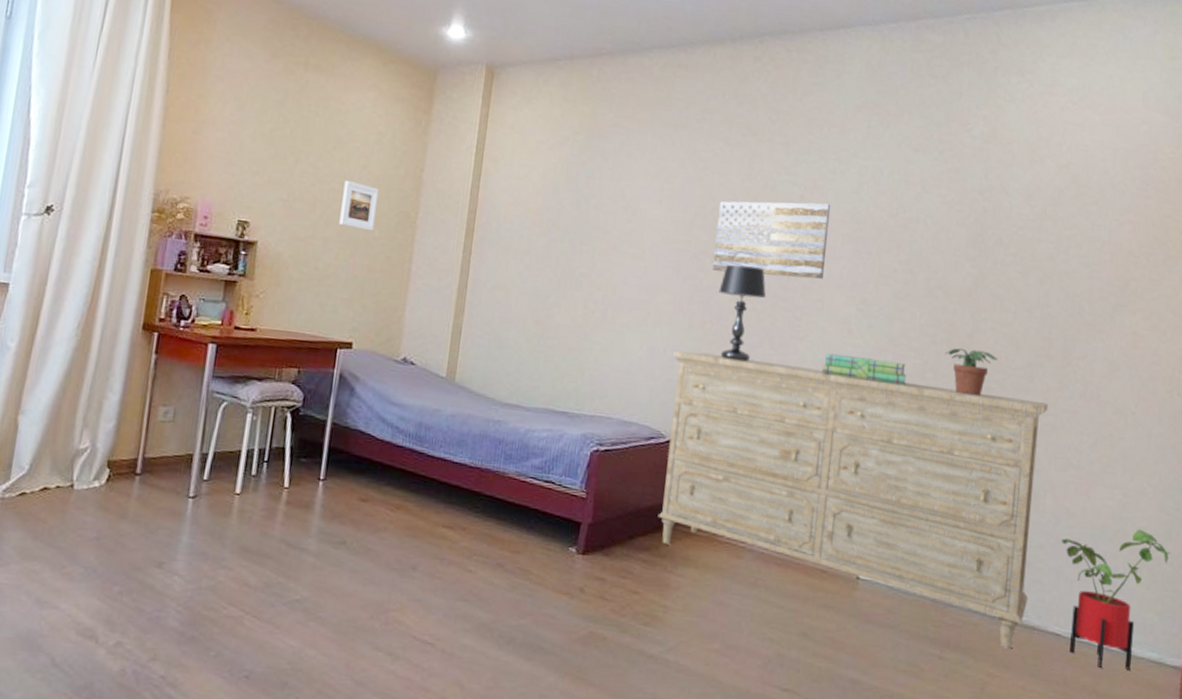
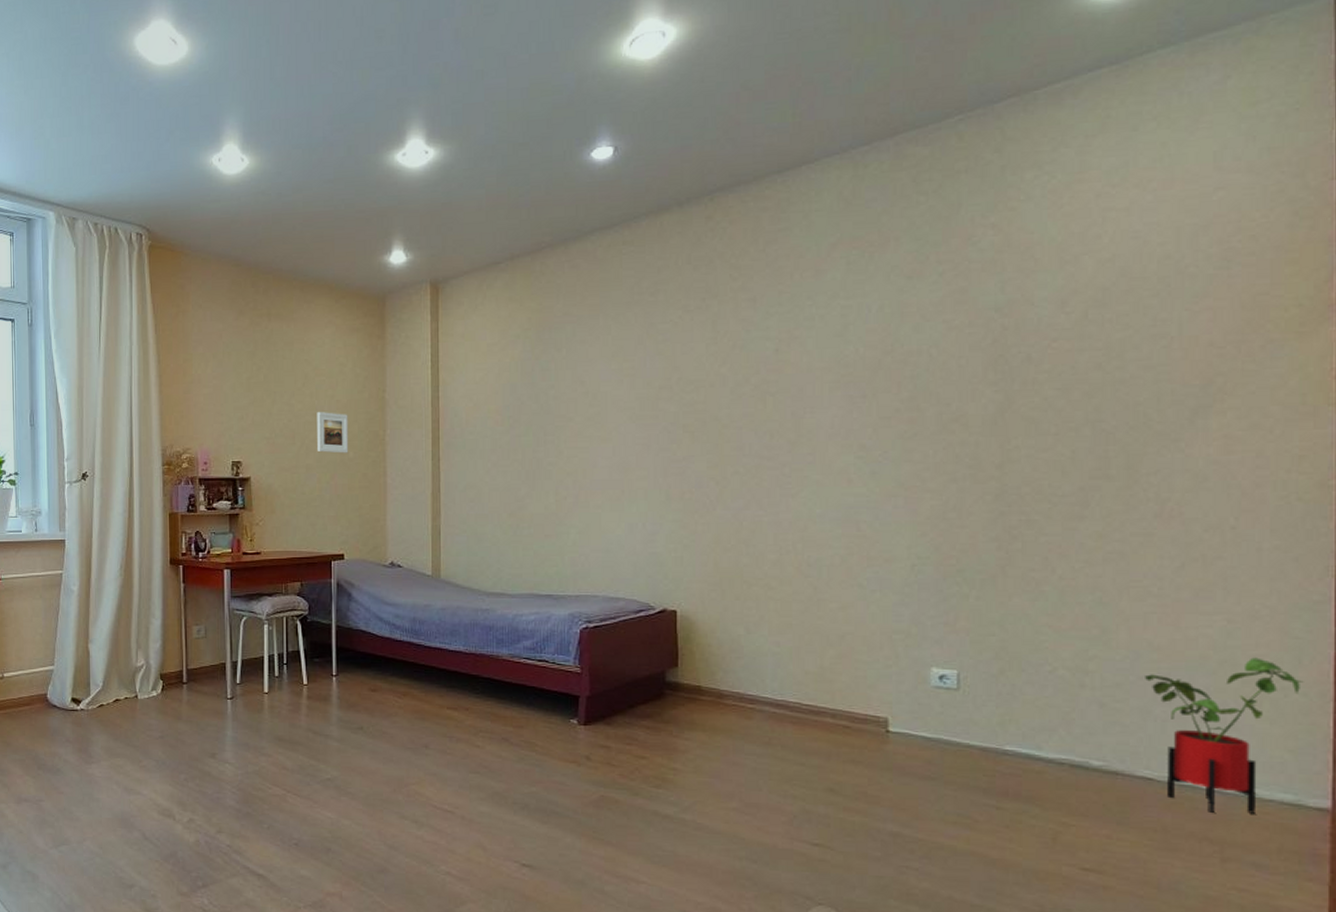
dresser: present [657,350,1049,649] -> none [654,522,1112,796]
wall art: present [713,201,831,279] -> none [685,353,813,440]
table lamp: present [718,264,767,362] -> none [695,430,749,526]
stack of books: present [822,353,907,385] -> none [821,506,924,529]
potted plant: present [945,347,999,397] -> none [969,481,1040,531]

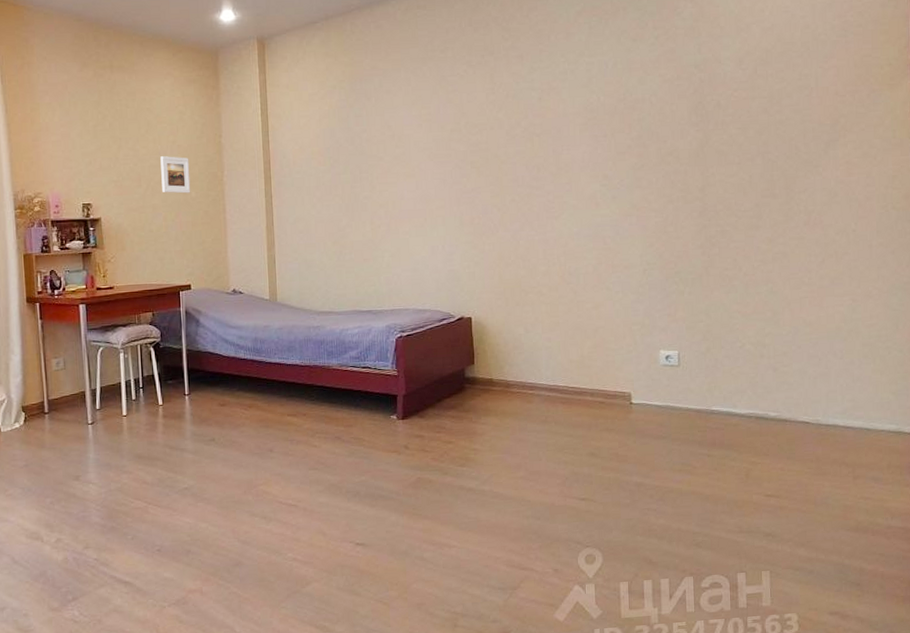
house plant: present [1145,657,1304,814] -> none [802,326,900,444]

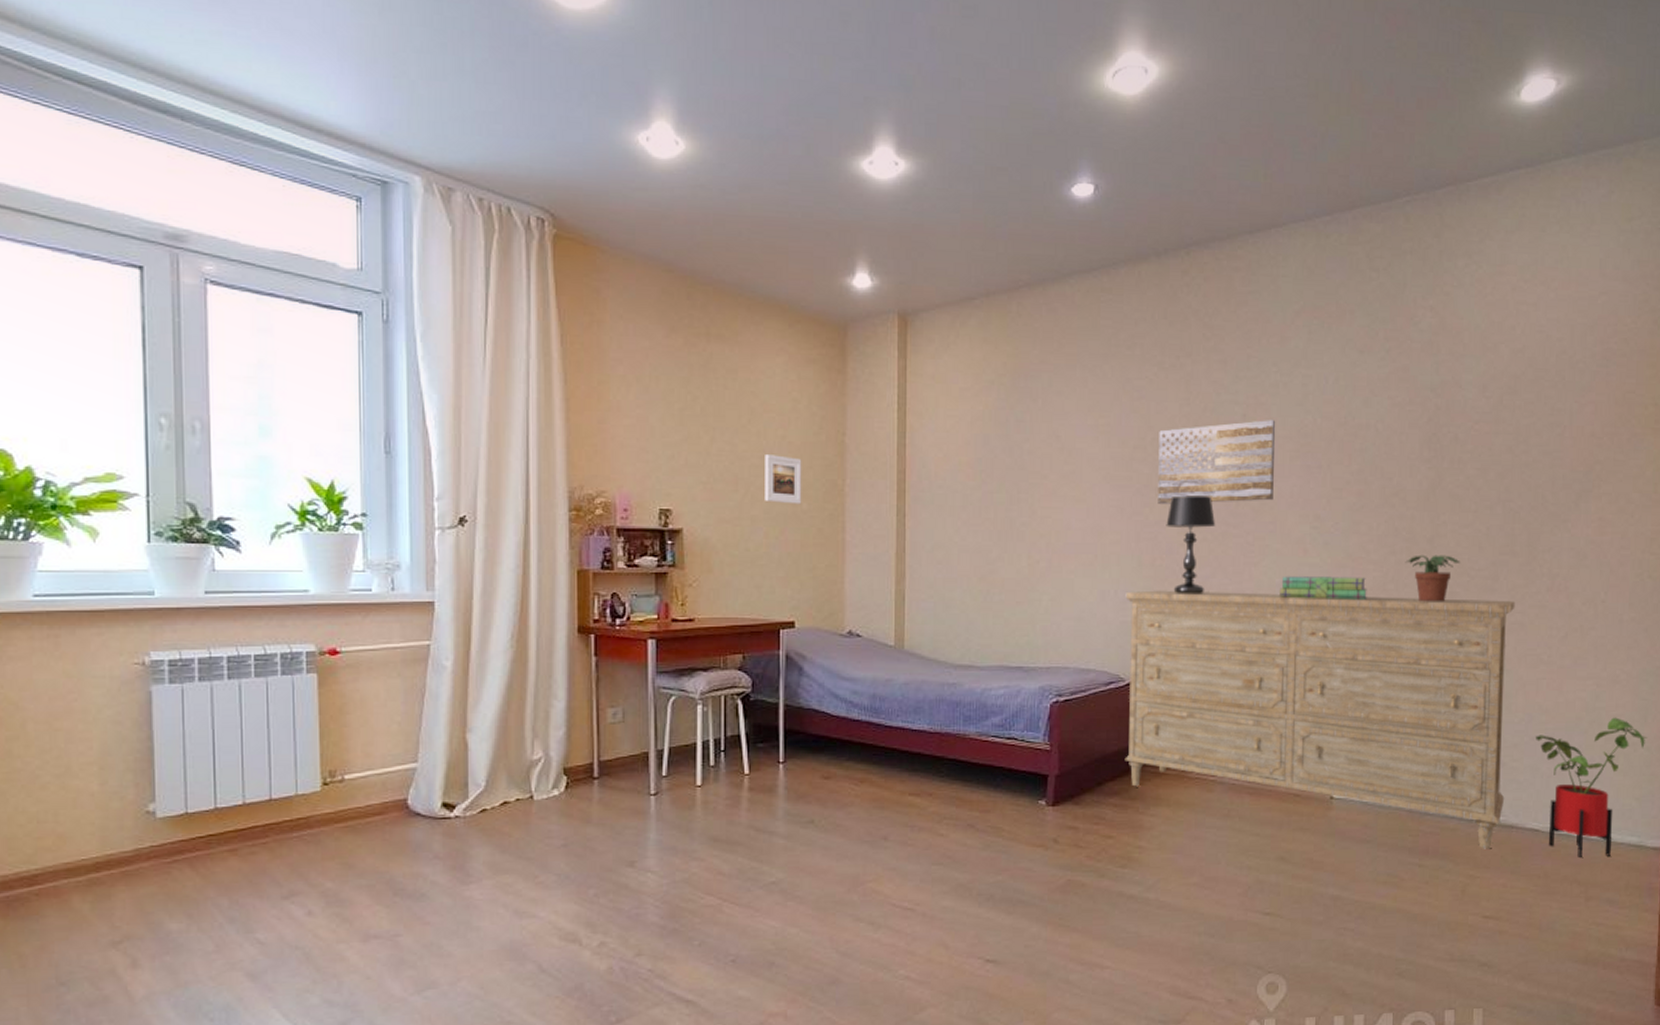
dresser: none [451,235,778,440] -> present [1124,590,1516,849]
wall art: none [471,101,568,174] -> present [1158,420,1276,504]
table lamp: none [481,165,522,246] -> present [1166,495,1216,595]
stack of books: none [577,222,651,244] -> present [1279,576,1367,599]
potted plant: none [681,200,729,240] -> present [1405,554,1461,602]
house plant: none [802,326,900,444] -> present [1536,717,1648,857]

